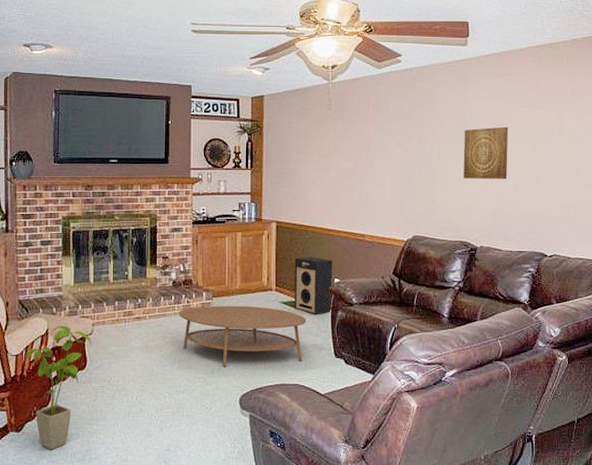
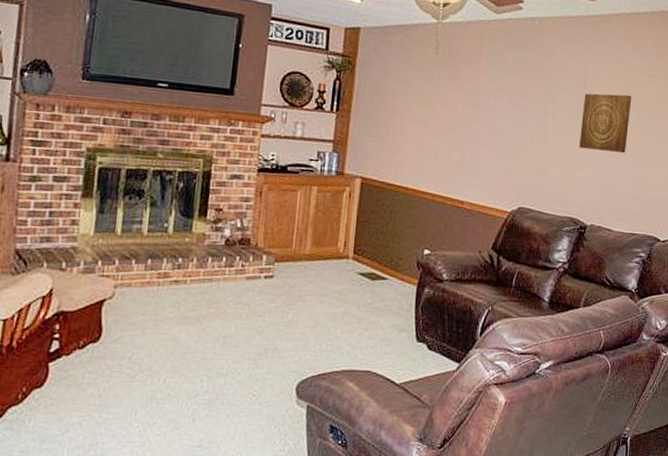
house plant: present [24,325,93,450] -> none [15,285,112,443]
coffee table: present [179,305,307,367] -> none [229,272,387,347]
speaker: present [294,257,332,315] -> none [373,221,424,291]

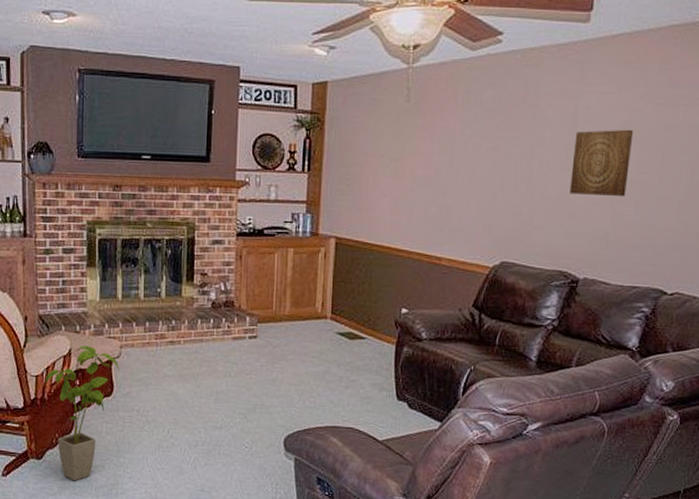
house plant: none [15,285,112,443] -> present [45,345,120,481]

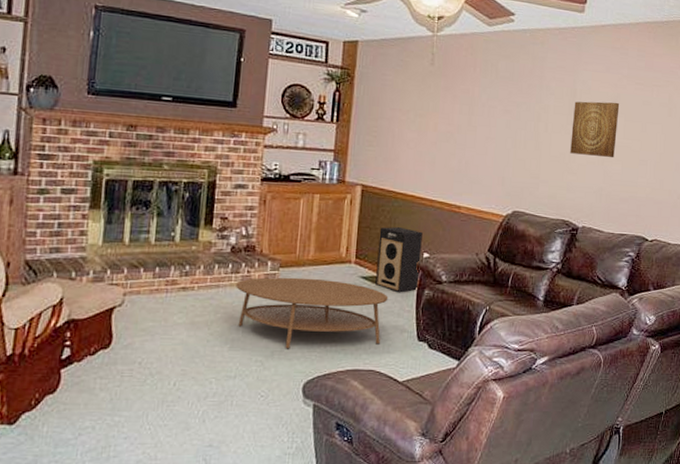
house plant: present [45,345,120,481] -> none [26,293,122,447]
coffee table: none [218,332,366,403] -> present [236,277,389,349]
speaker: none [352,281,400,350] -> present [375,227,423,293]

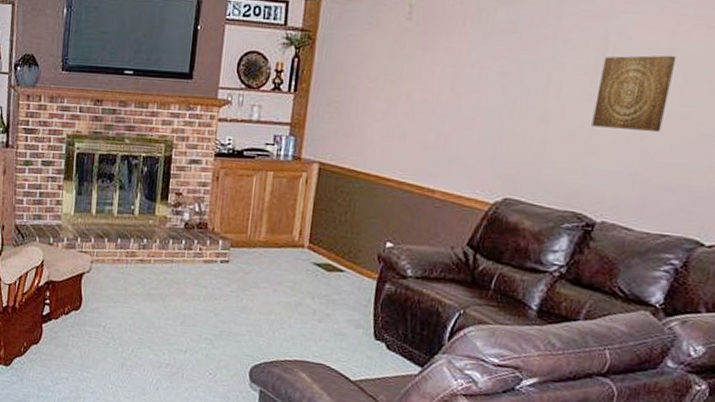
coffee table: present [236,277,389,349] -> none [188,256,344,338]
speaker: present [375,227,423,293] -> none [329,210,387,285]

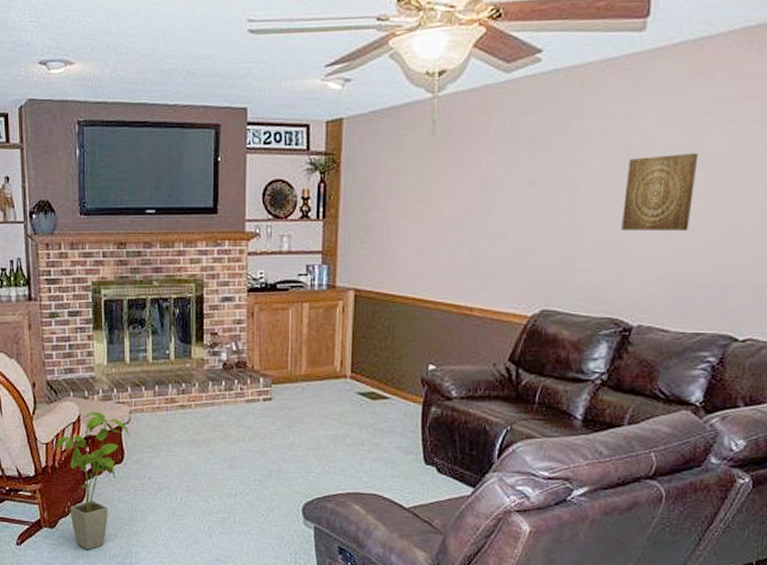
house plant: none [17,258,89,391] -> present [55,411,130,550]

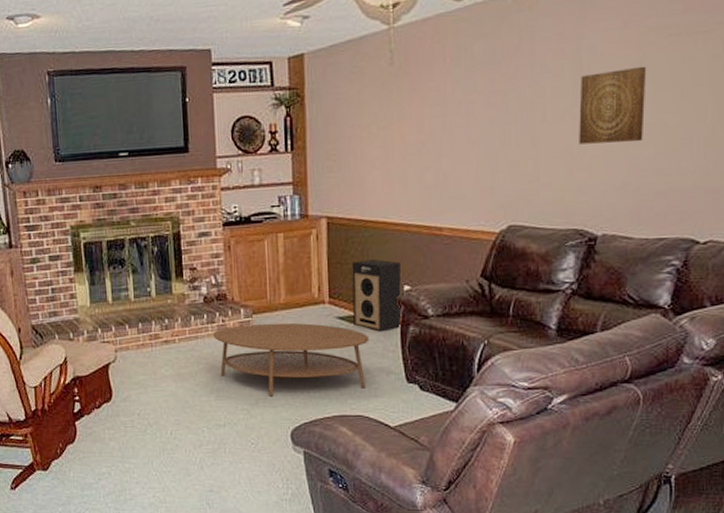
house plant: present [55,411,130,550] -> none [43,352,117,490]
coffee table: none [230,394,390,469] -> present [213,323,370,397]
speaker: none [374,336,427,411] -> present [351,259,402,332]

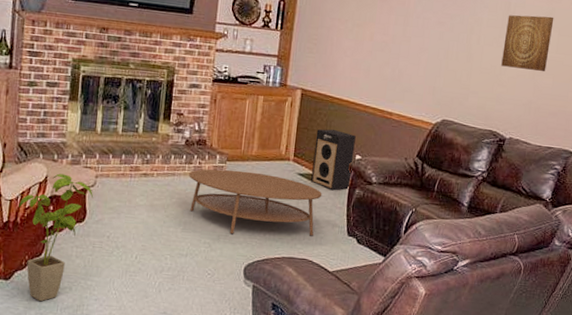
house plant: none [43,352,117,490] -> present [19,173,94,302]

